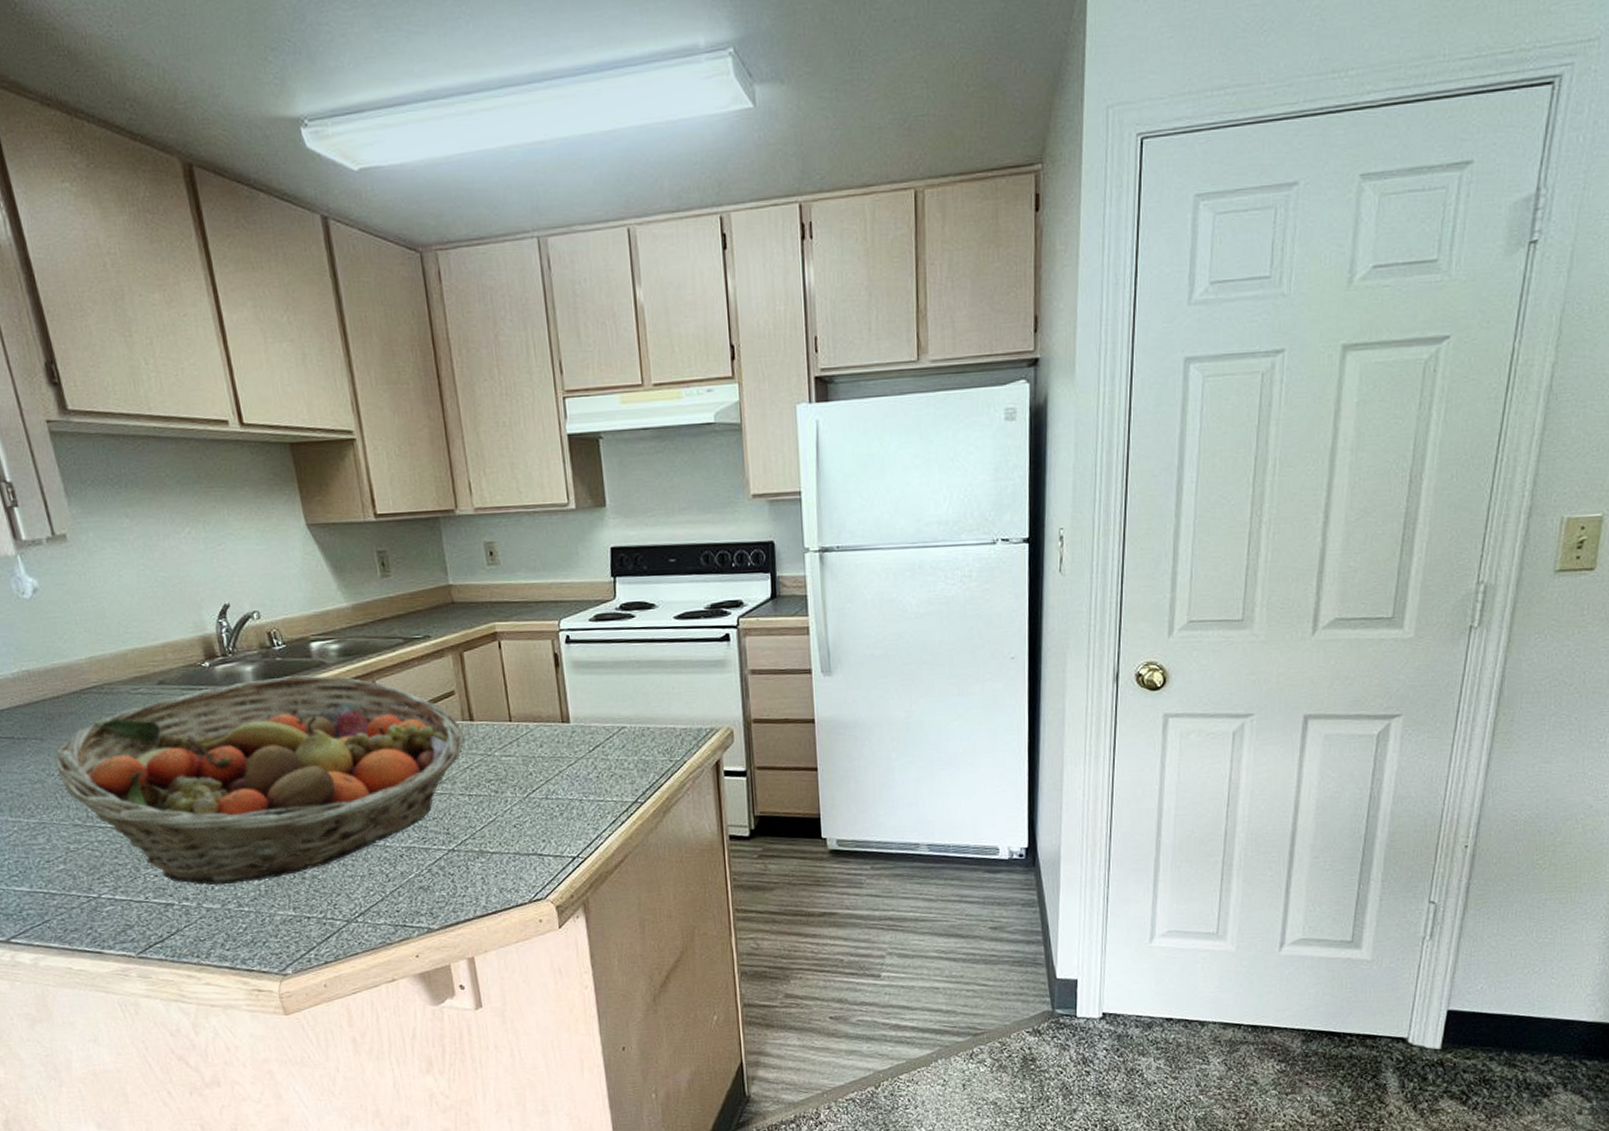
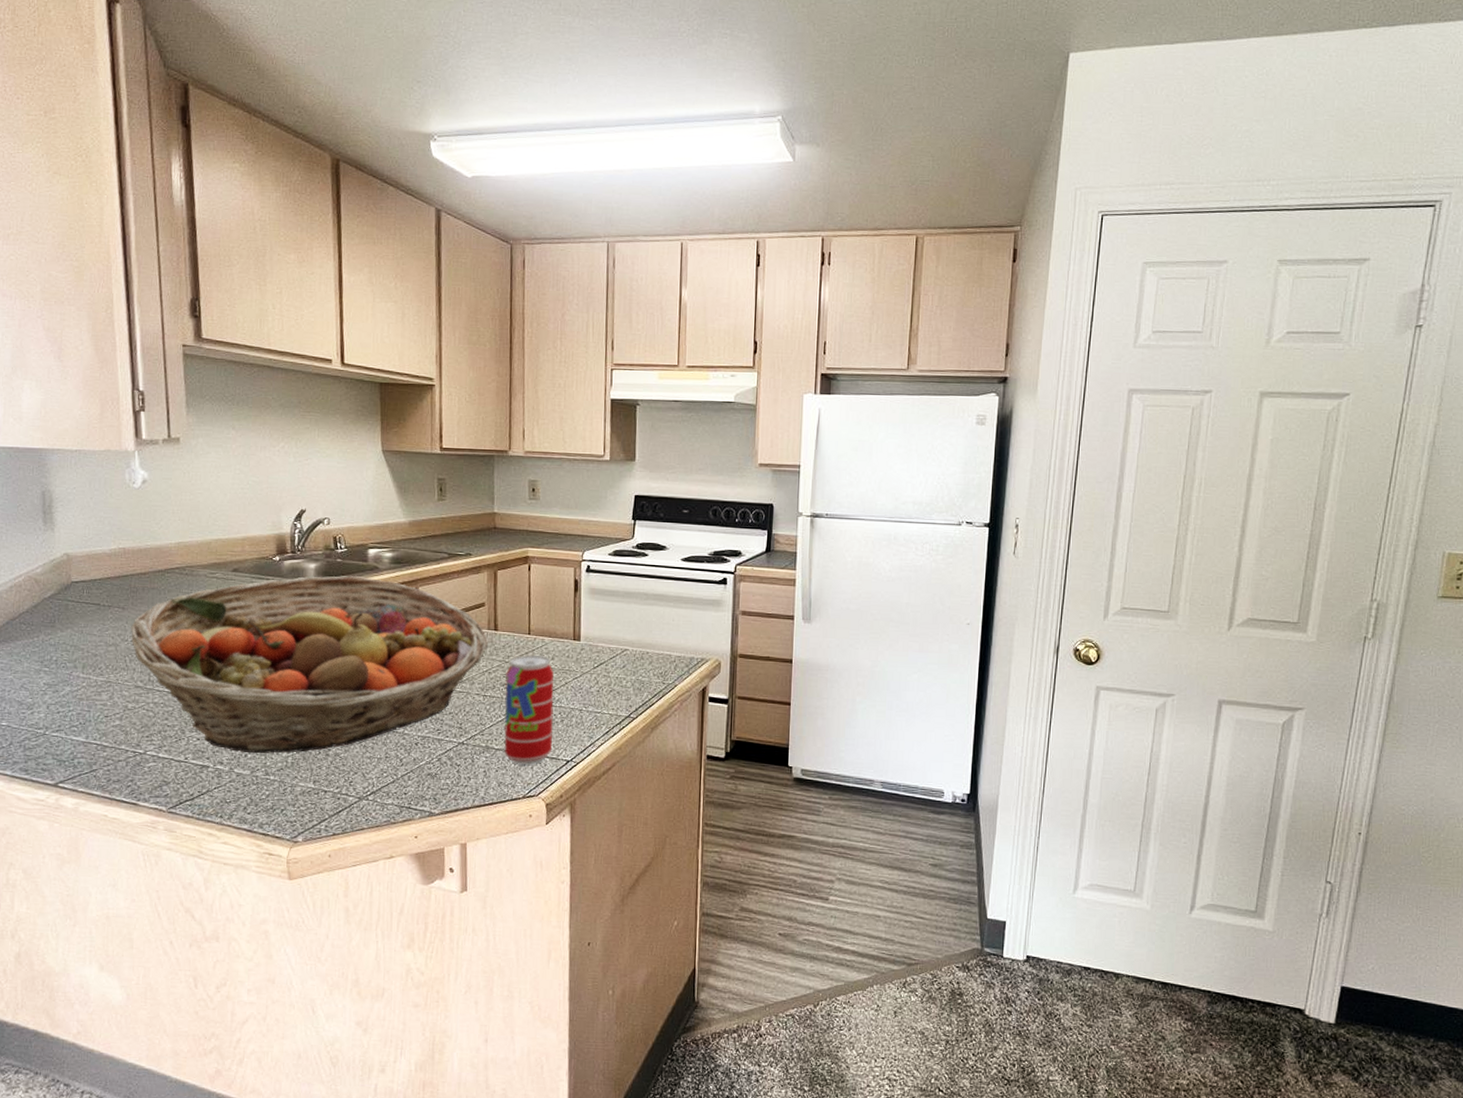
beverage can: none [490,743,555,868] -> present [504,655,554,765]

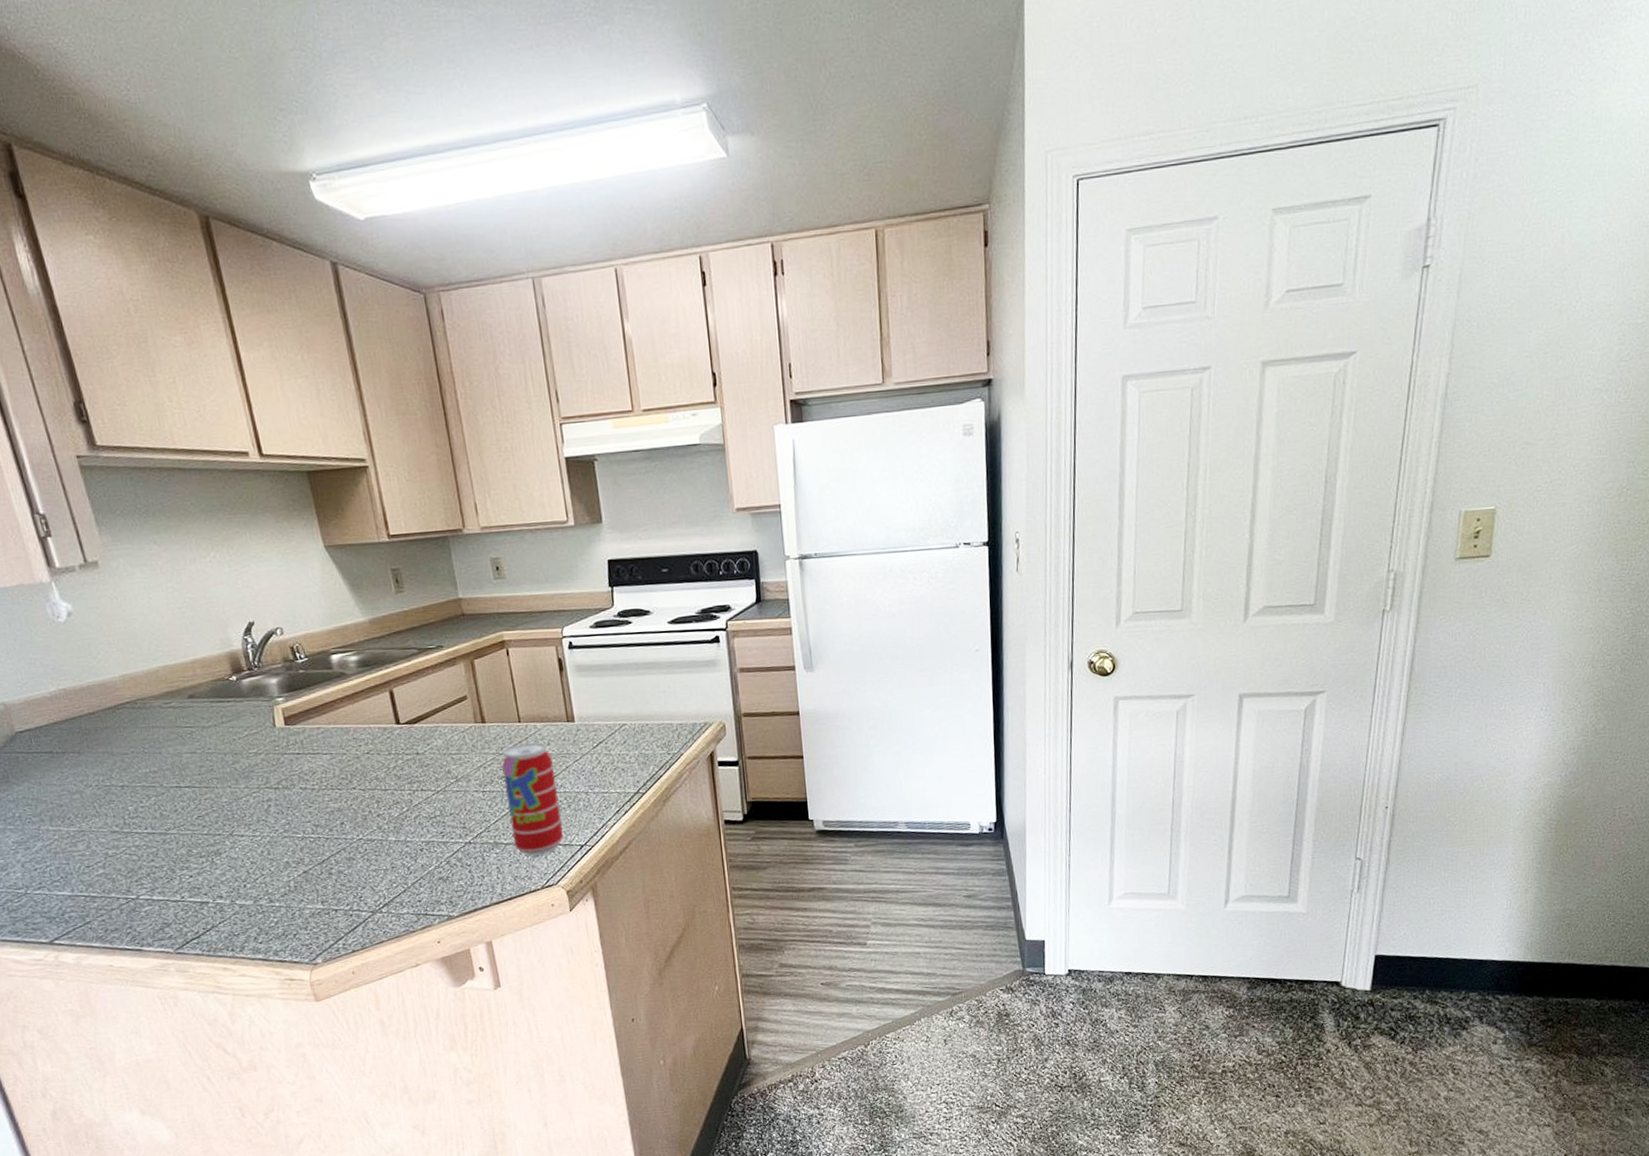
fruit basket: present [131,576,488,754] -> none [92,685,478,884]

